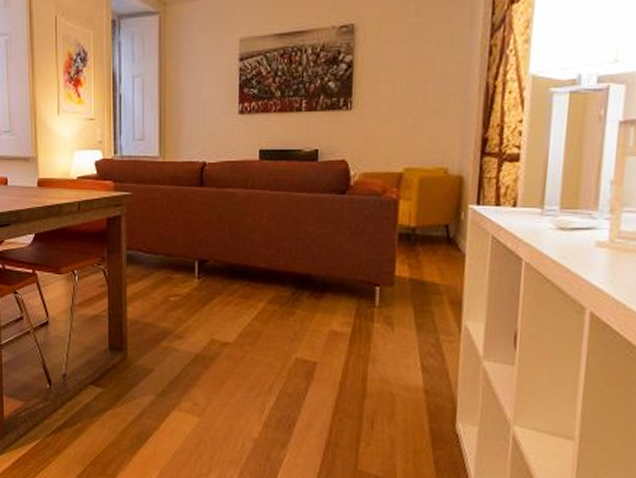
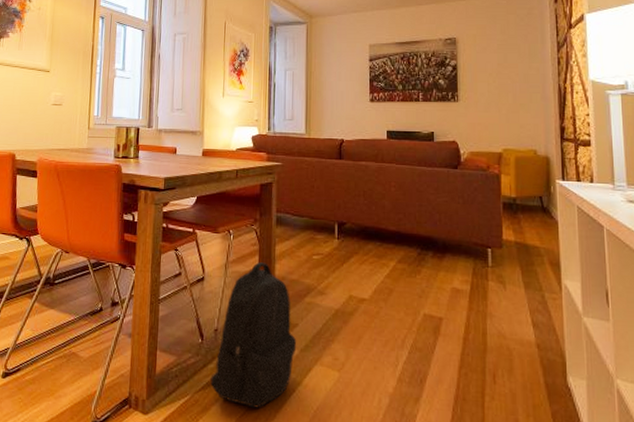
backpack: none [61,305,153,452] -> present [210,262,297,408]

